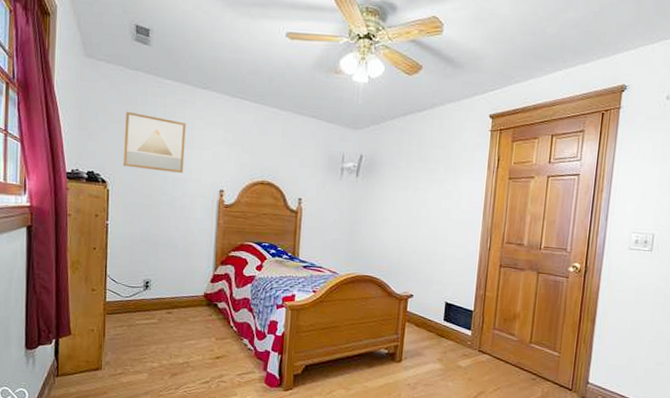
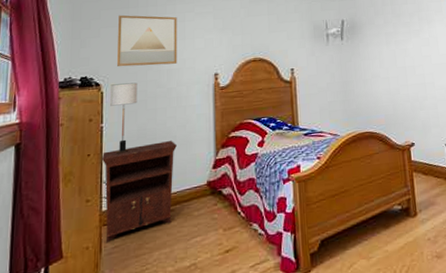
nightstand: none [106,248,178,330] -> present [101,140,177,244]
table lamp: none [116,183,143,253] -> present [110,82,138,154]

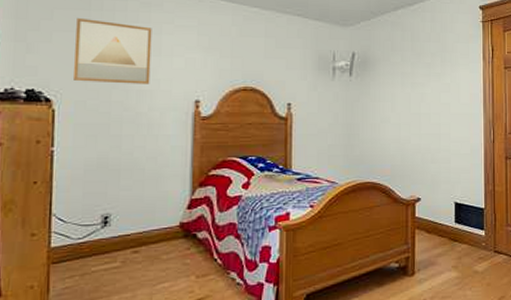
nightstand: present [101,140,177,244] -> none [51,173,145,283]
table lamp: present [110,82,138,154] -> none [64,102,99,184]

